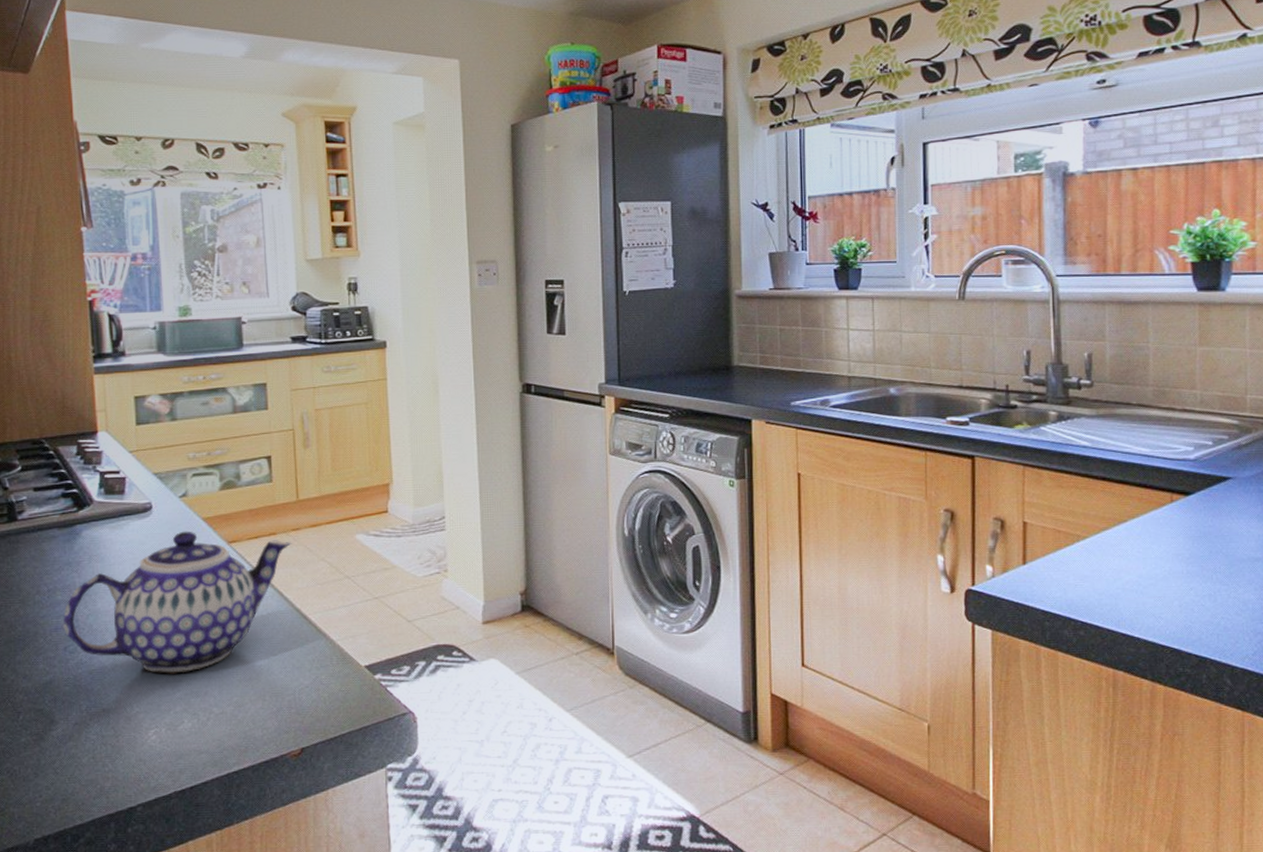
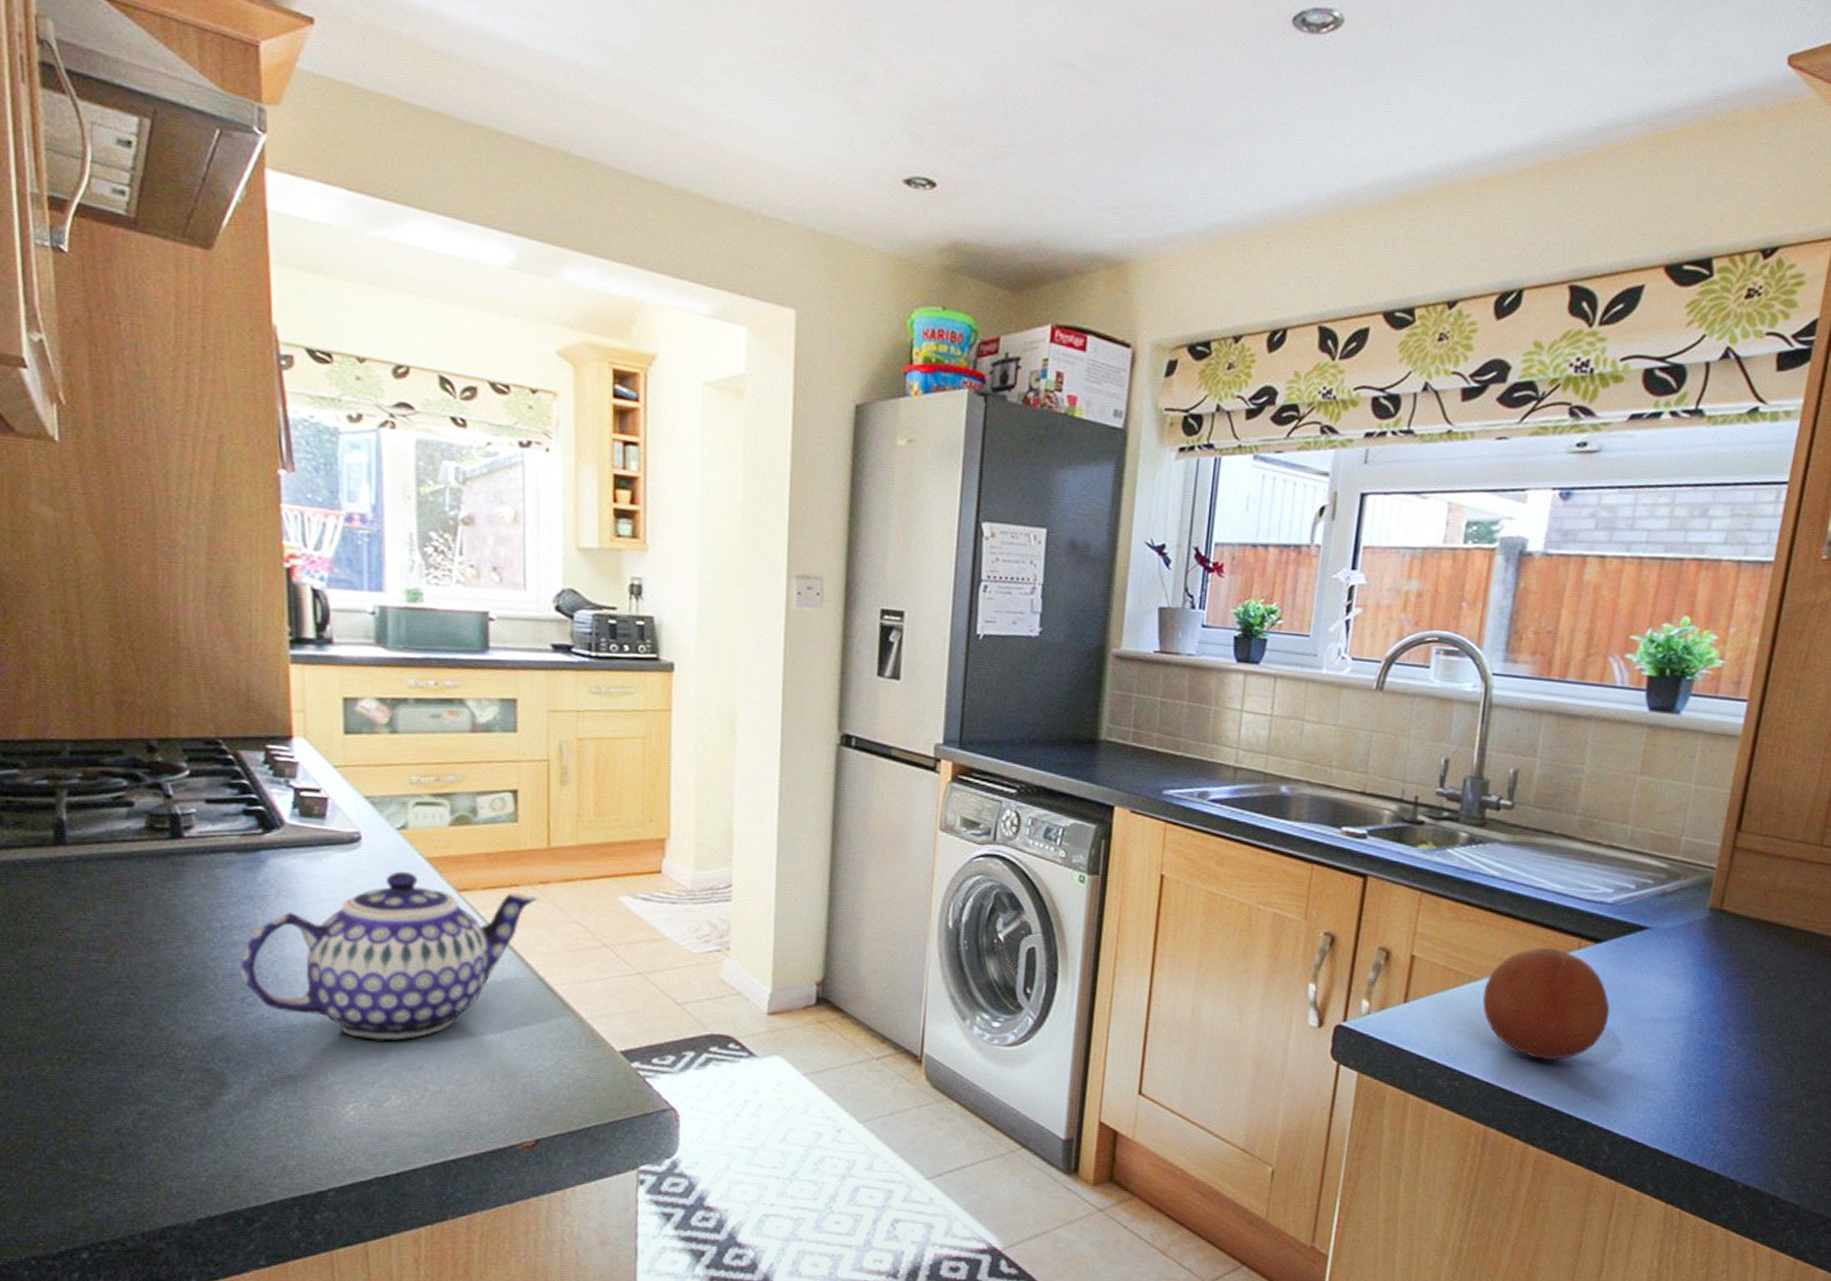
fruit: none [1093,503,1209,604] -> present [1483,947,1610,1060]

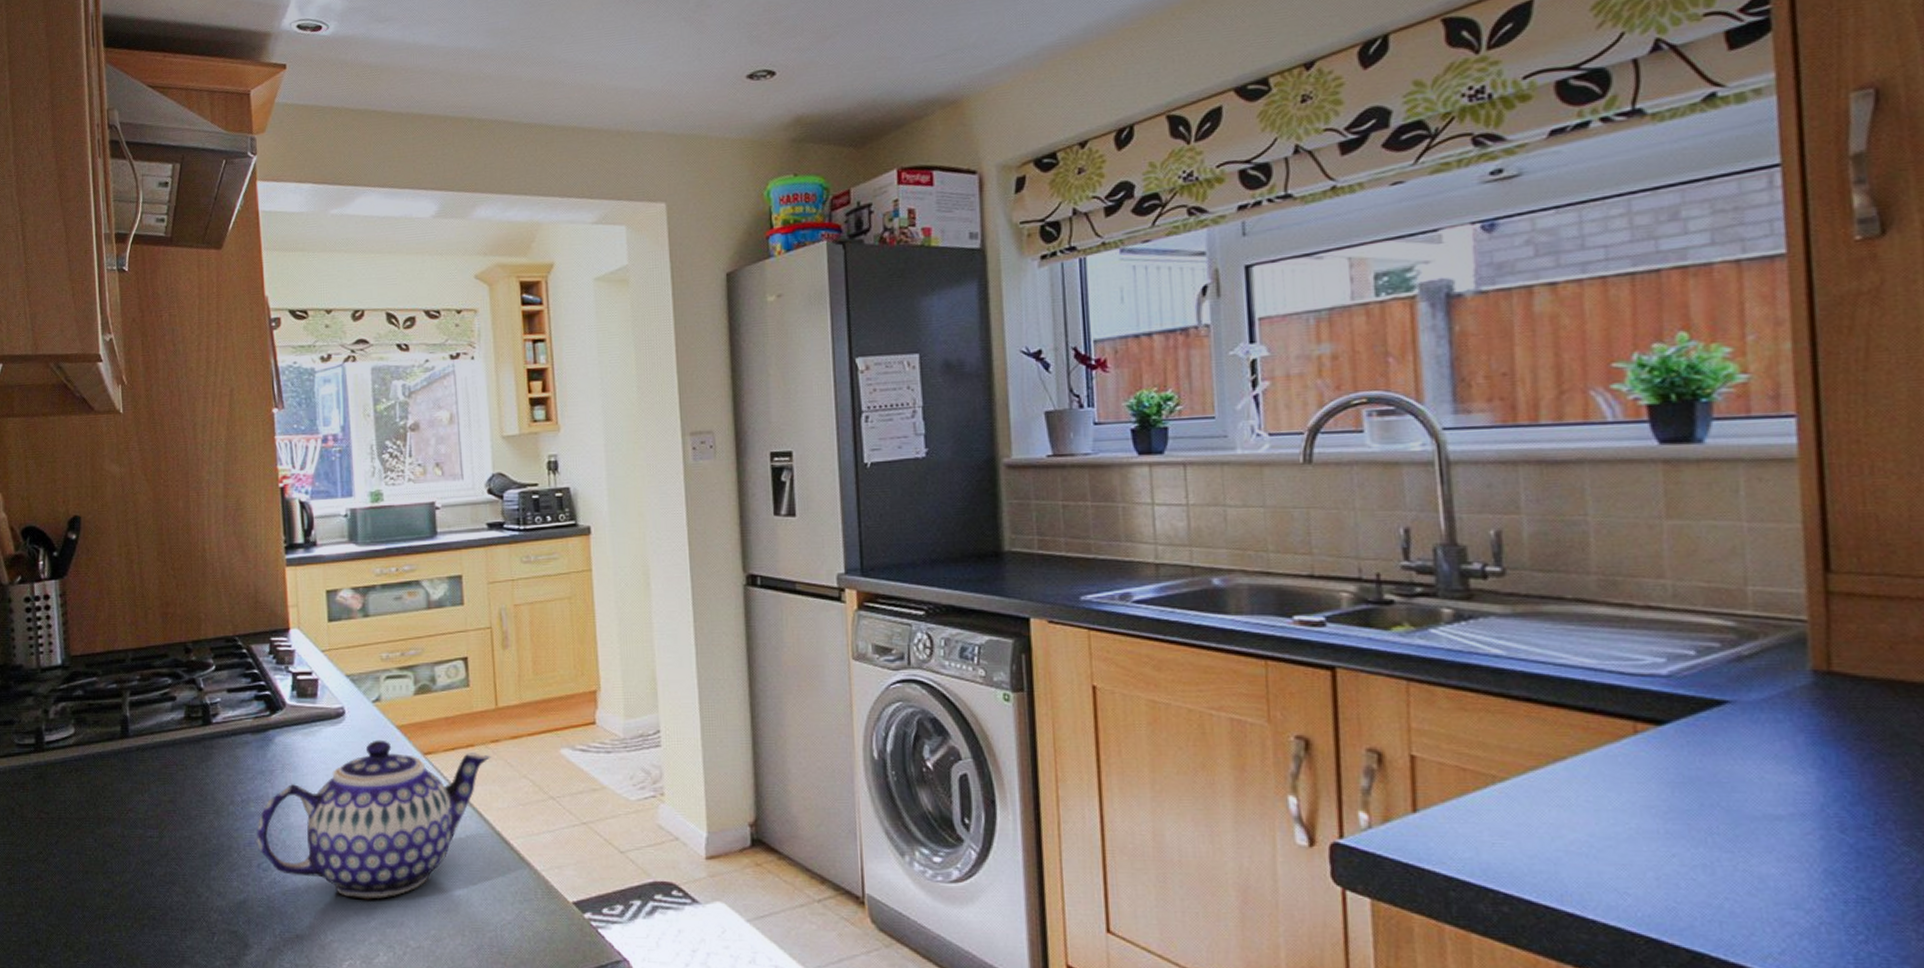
fruit: present [1483,947,1610,1060] -> none [1516,735,1700,874]

